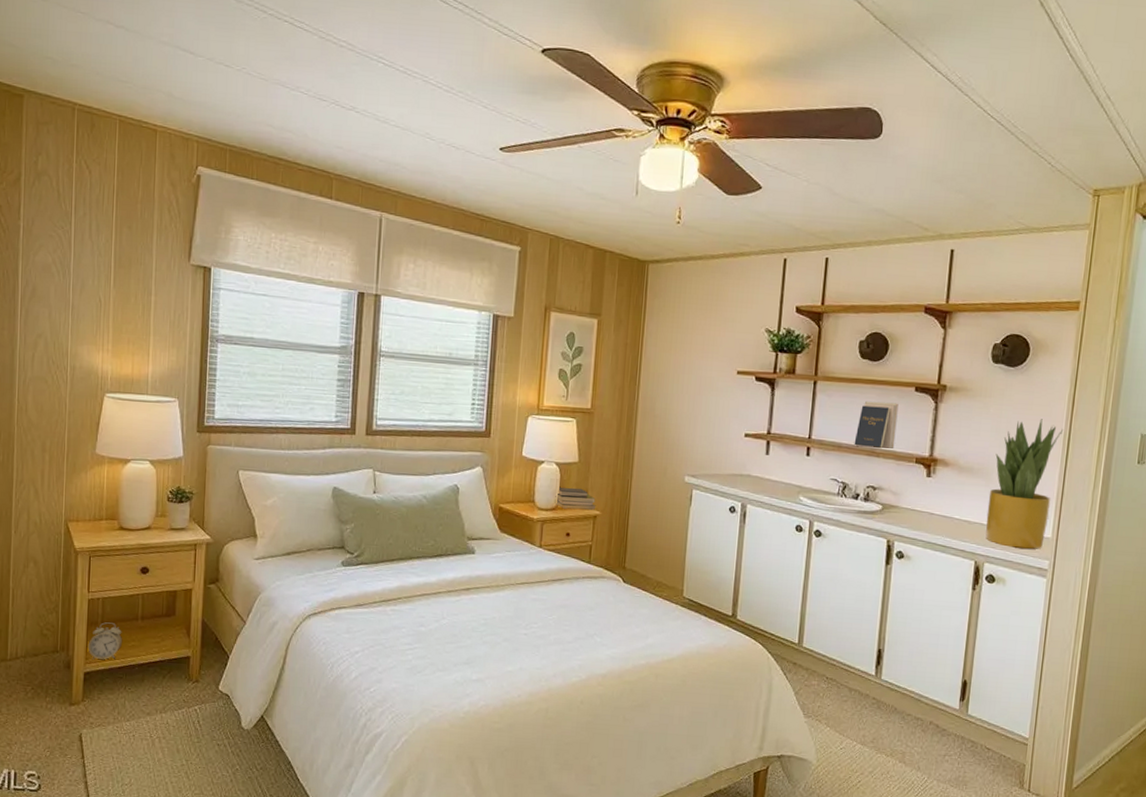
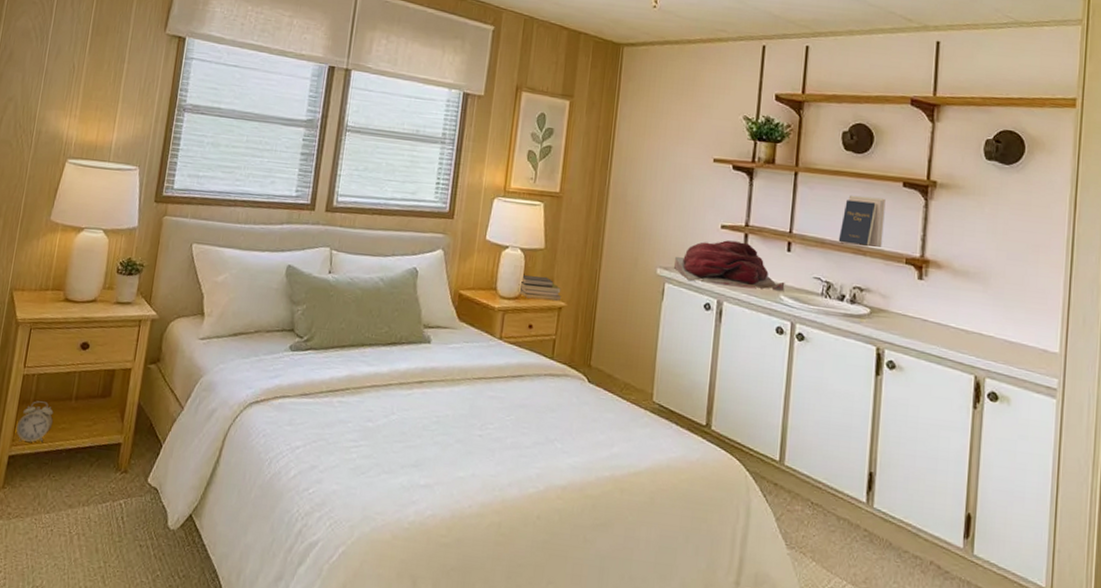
towel: none [700,448,804,492] -> present [673,240,785,291]
planter: present [985,419,1064,549] -> none [985,221,1067,365]

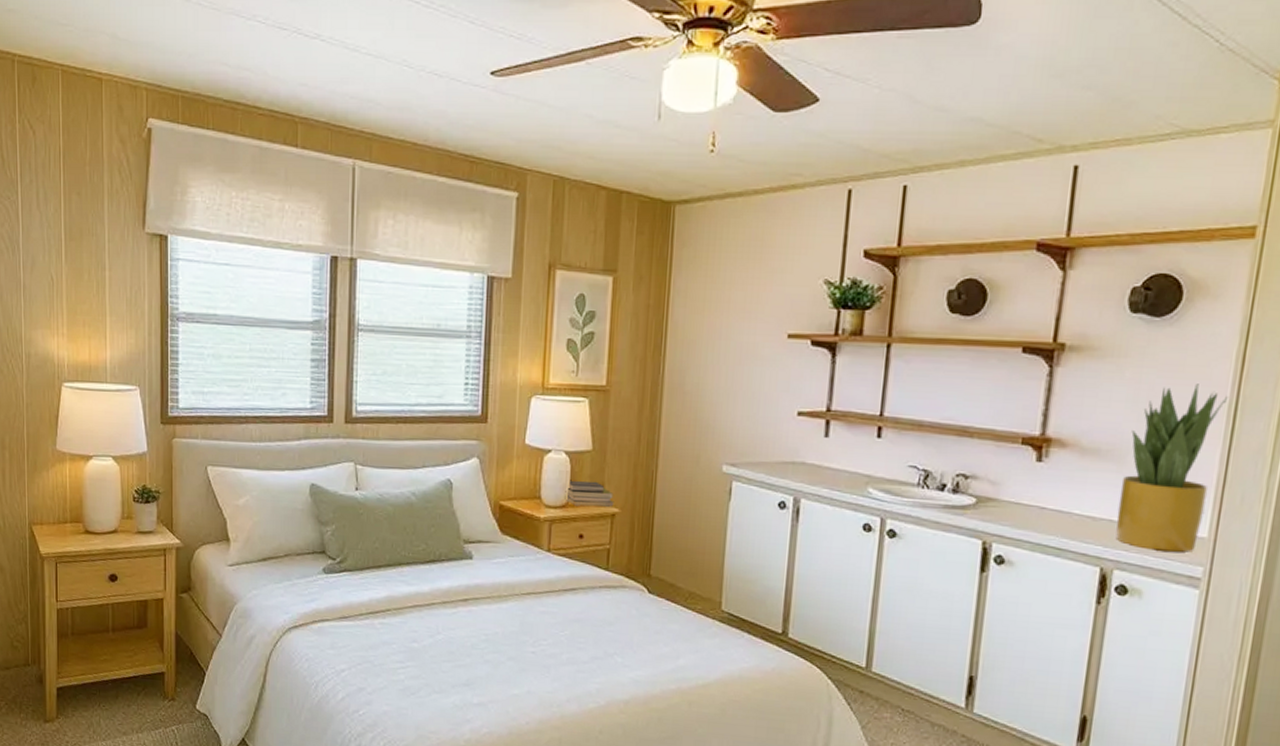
alarm clock: present [15,401,54,442] -> none [59,634,95,674]
towel: present [673,240,785,291] -> none [741,429,874,483]
books: present [838,195,886,247] -> none [939,366,1000,427]
planter: none [985,221,1067,365] -> present [1115,384,1229,552]

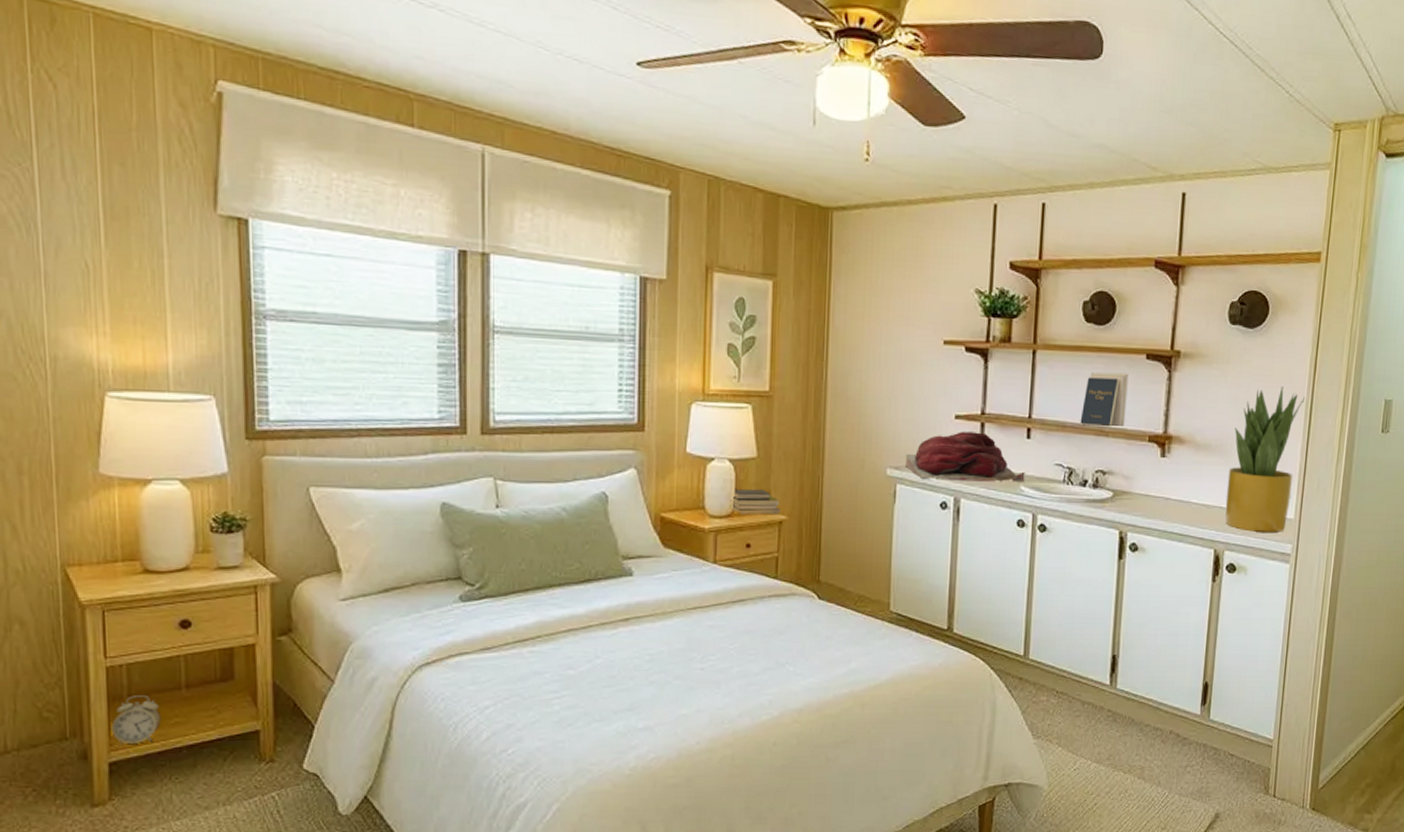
alarm clock: none [59,634,95,674] -> present [110,695,162,745]
towel: none [741,429,874,483] -> present [904,431,1025,481]
books: none [939,366,1000,427] -> present [1080,371,1129,427]

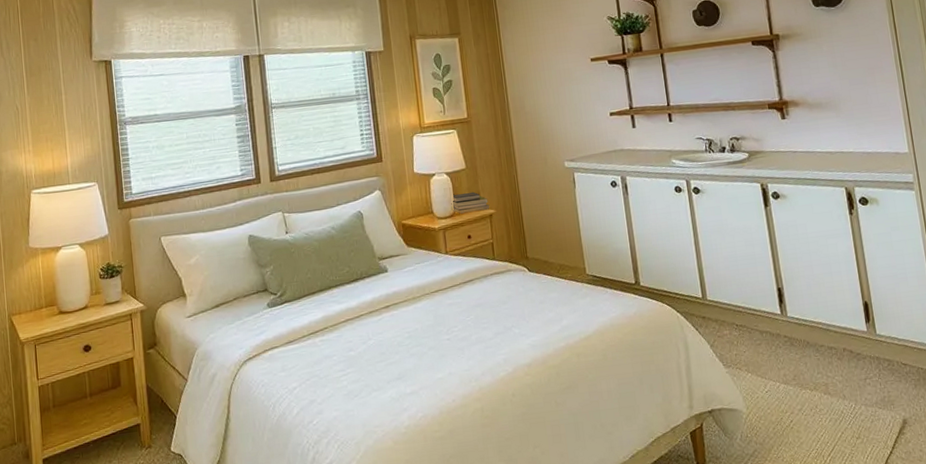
alarm clock: present [110,695,162,745] -> none [43,405,76,445]
towel: present [904,431,1025,481] -> none [577,123,674,166]
books: present [1080,371,1129,427] -> none [708,58,746,104]
planter: present [1225,386,1306,532] -> none [838,47,903,168]

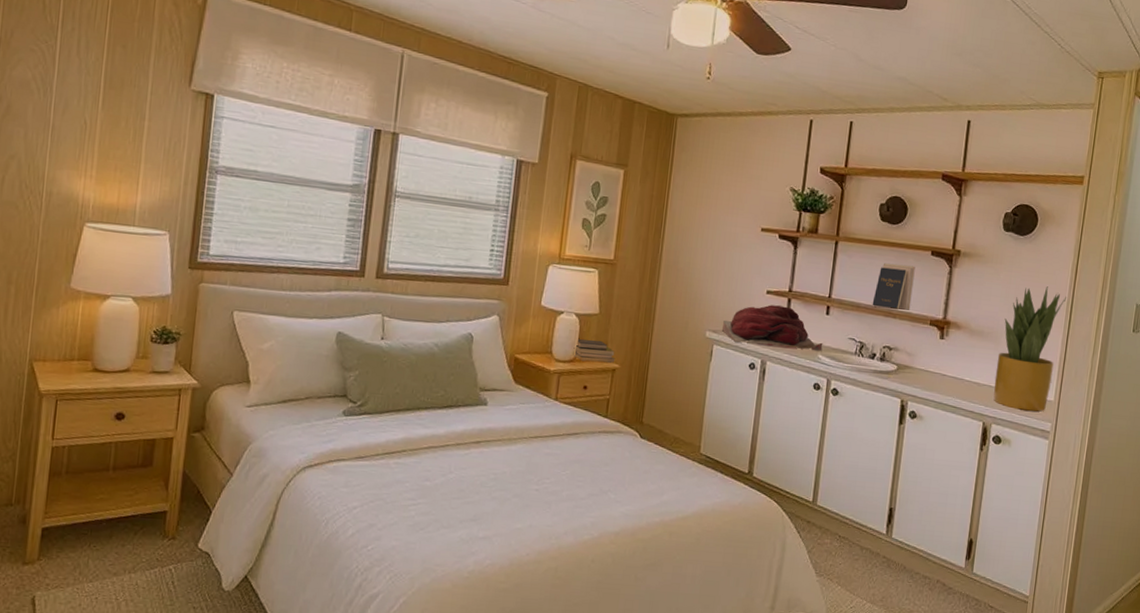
towel: none [577,123,674,166] -> present [721,305,823,351]
books: none [708,58,746,104] -> present [872,262,916,310]
planter: none [838,47,903,168] -> present [993,286,1067,412]

